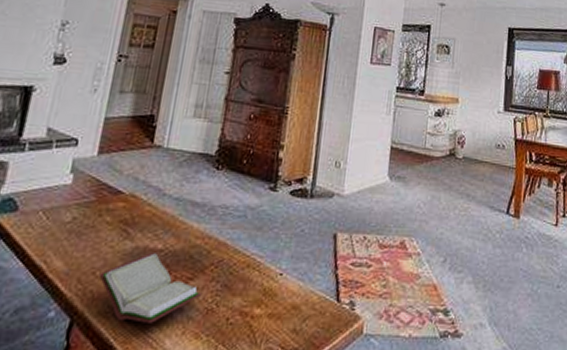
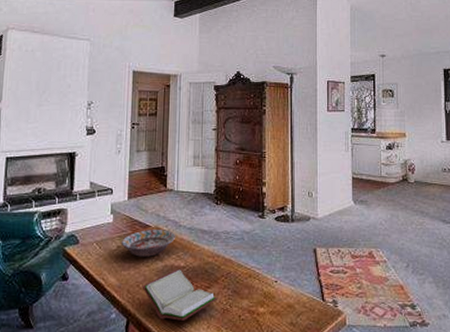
decorative bowl: none [79,196,157,234] -> present [122,228,176,257]

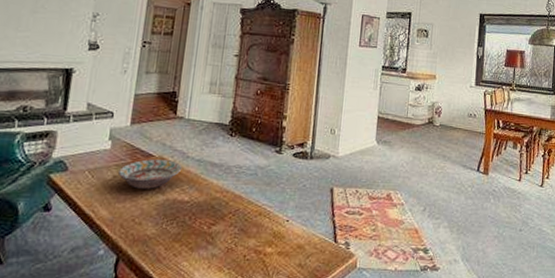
book: present [141,269,218,321] -> none [137,204,223,259]

